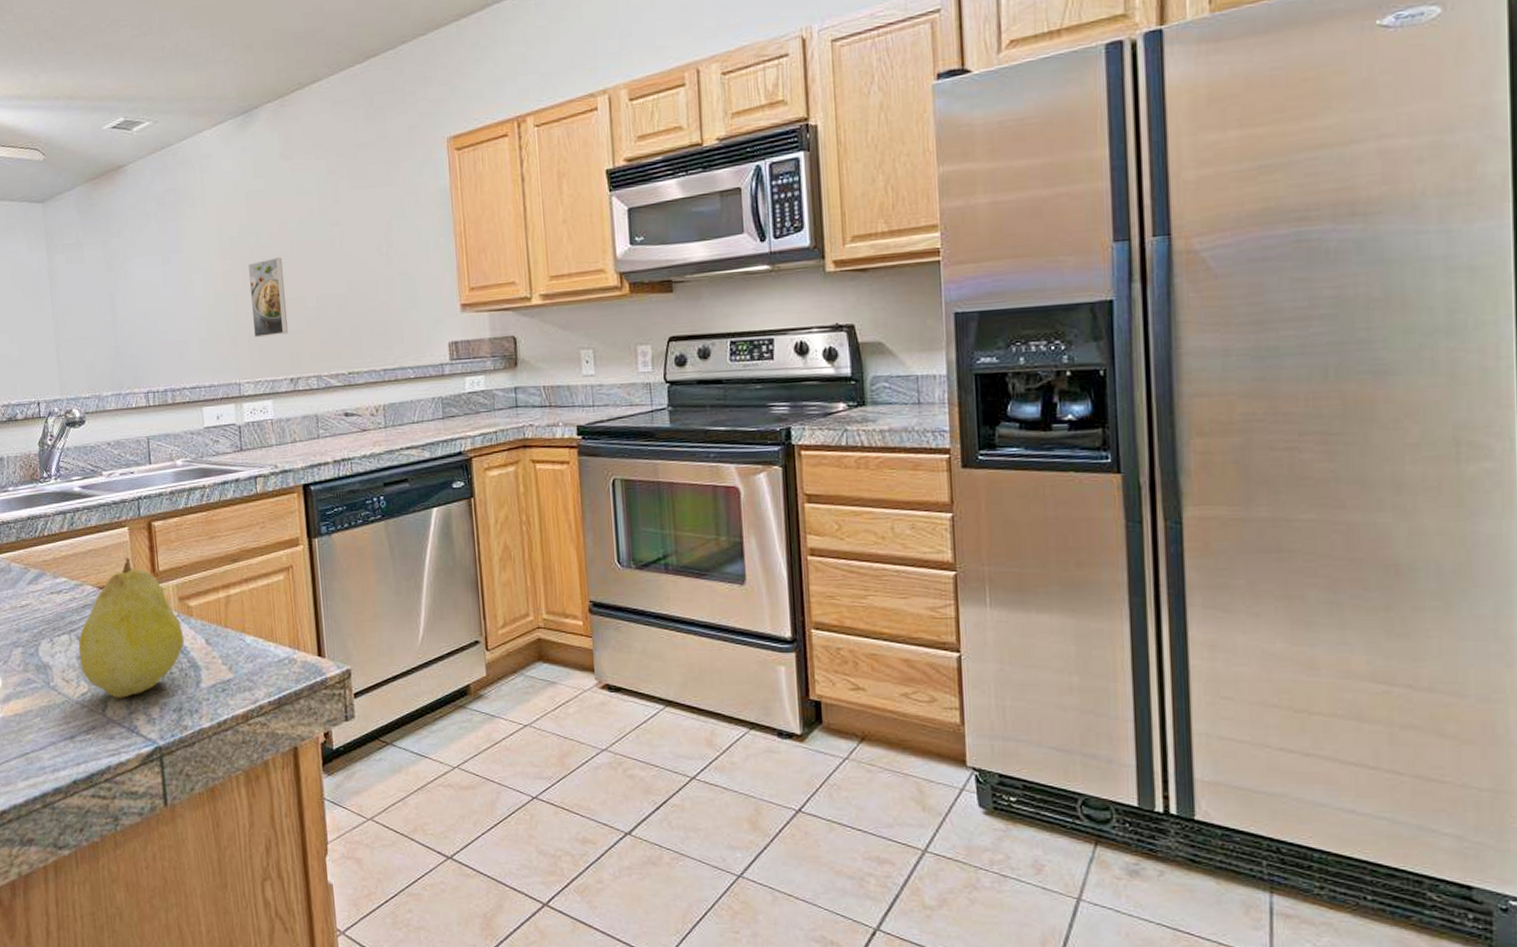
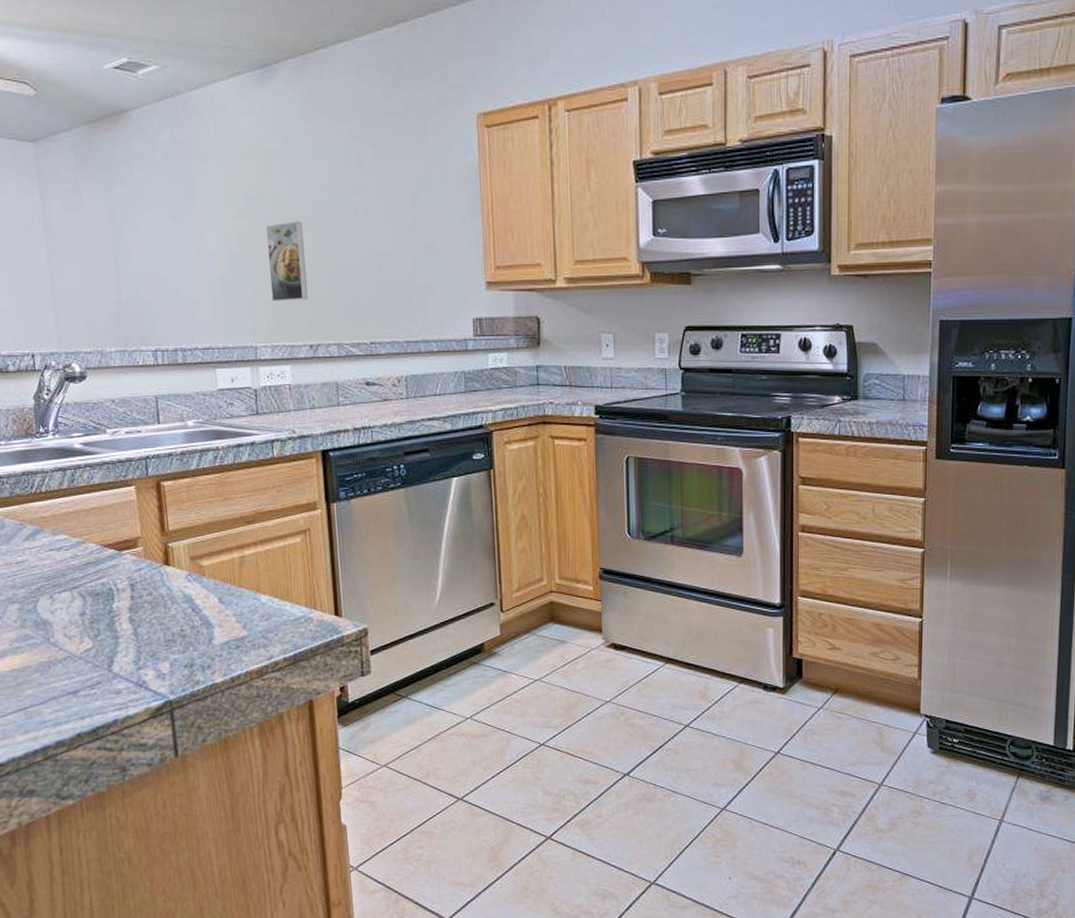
fruit: present [78,557,185,698] -> none [81,516,196,654]

